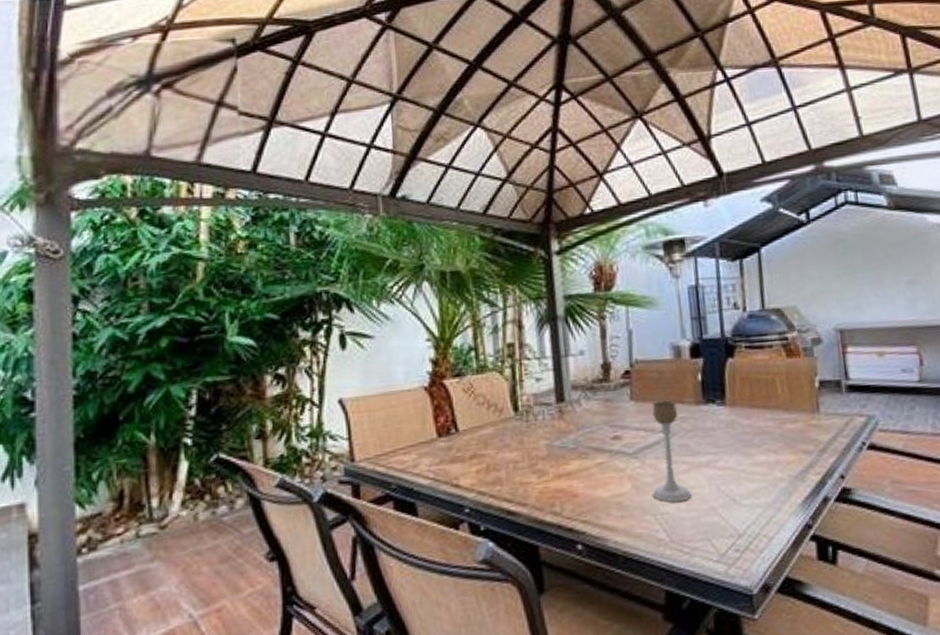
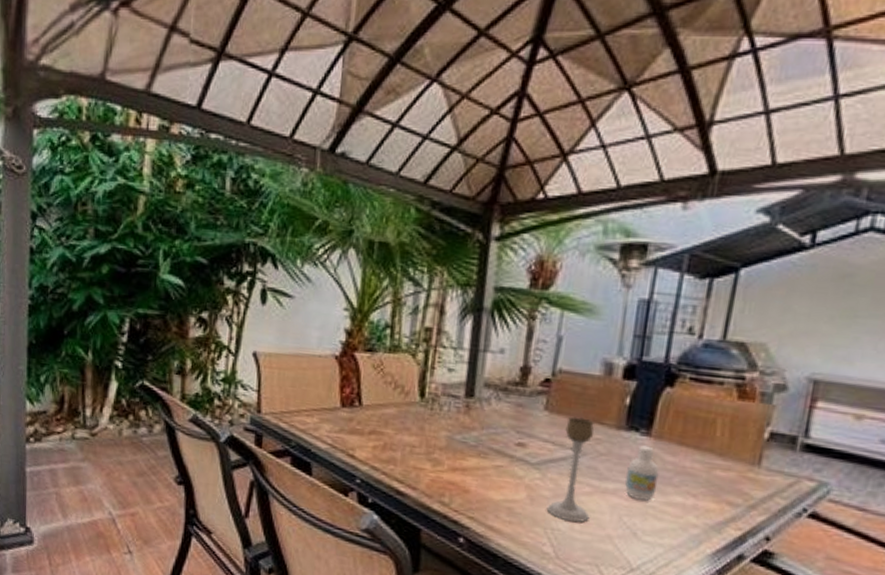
bottle: none [713,414,743,467] -> present [624,445,659,501]

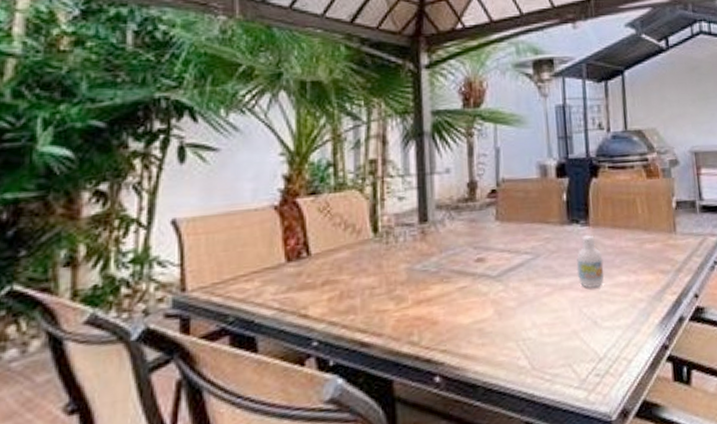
candle holder: present [546,417,595,523] -> none [514,220,555,327]

